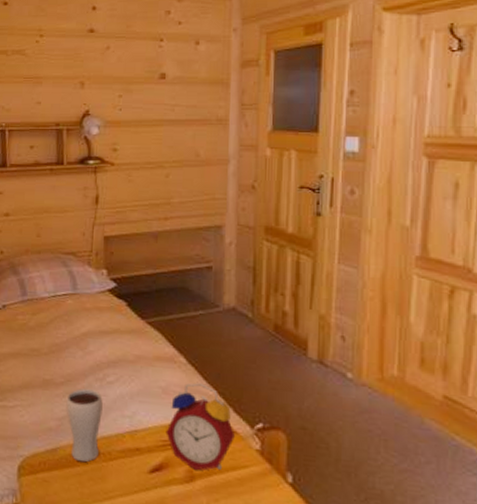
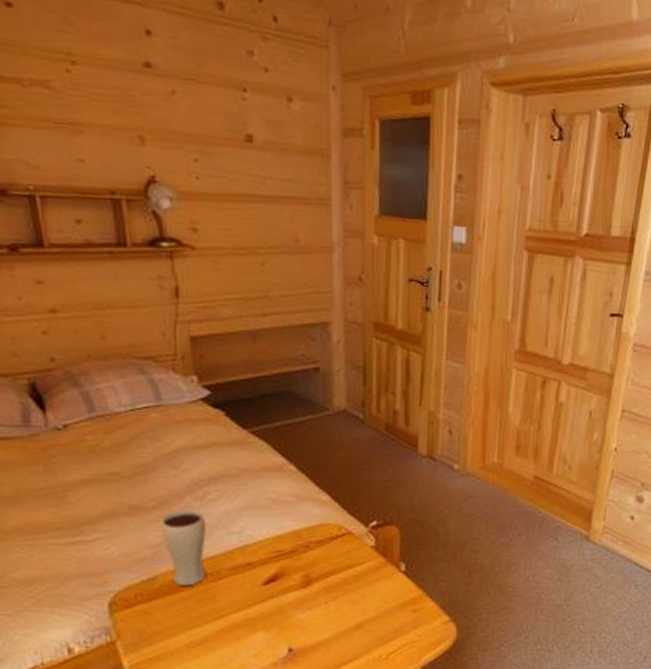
alarm clock: present [166,383,235,471] -> none [278,490,350,575]

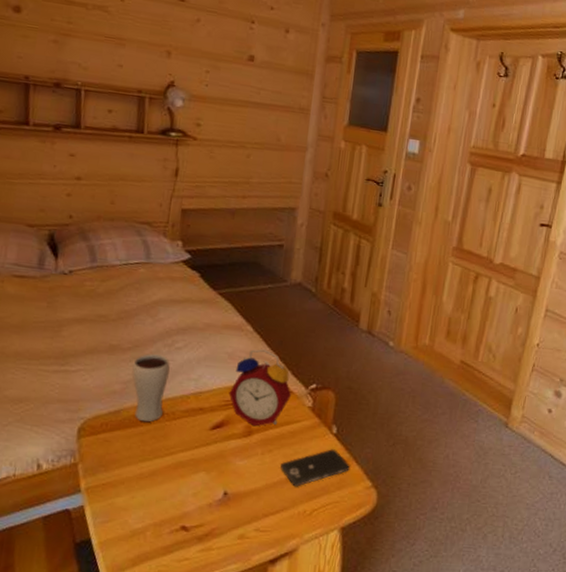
alarm clock: none [278,490,350,575] -> present [228,349,291,427]
smartphone: none [348,588,424,632] -> present [280,449,350,487]

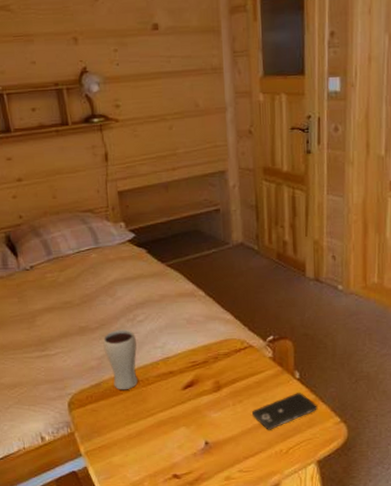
alarm clock: present [228,349,291,427] -> none [193,311,251,382]

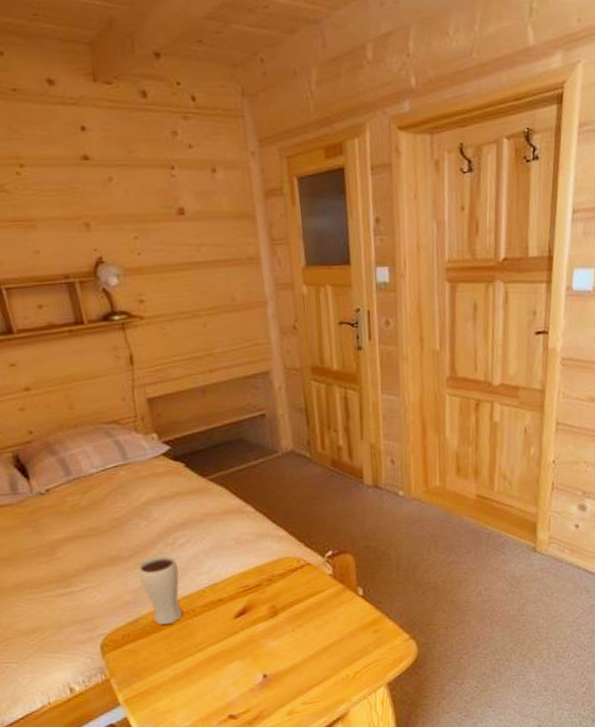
smartphone: present [252,393,317,430] -> none [314,610,384,655]

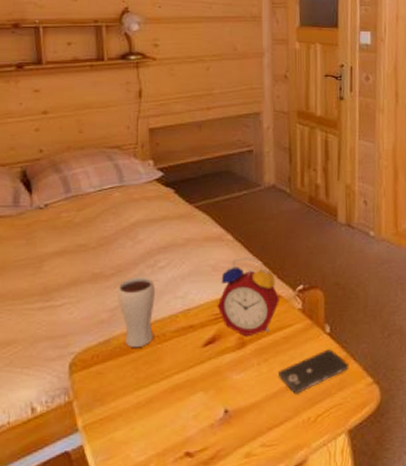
alarm clock: none [244,527,309,606] -> present [217,257,279,337]
smartphone: none [314,610,384,655] -> present [279,349,348,394]

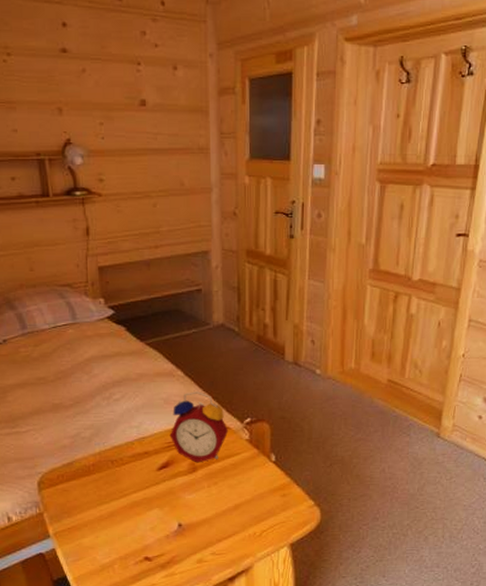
drinking glass: present [117,277,155,348] -> none [77,408,112,470]
smartphone: present [279,349,348,394] -> none [227,475,292,513]

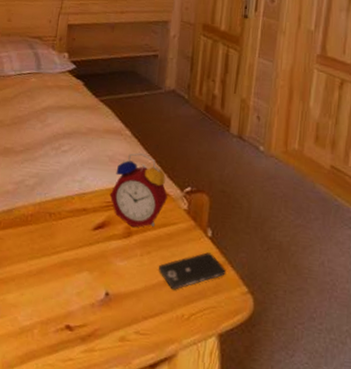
smartphone: none [227,475,292,513] -> present [159,252,226,290]

